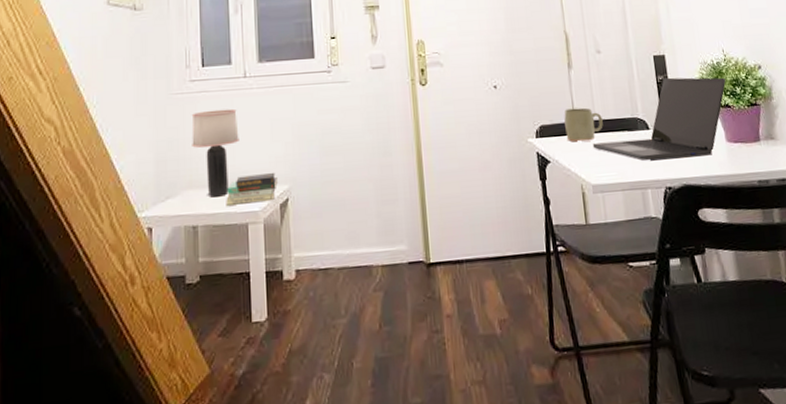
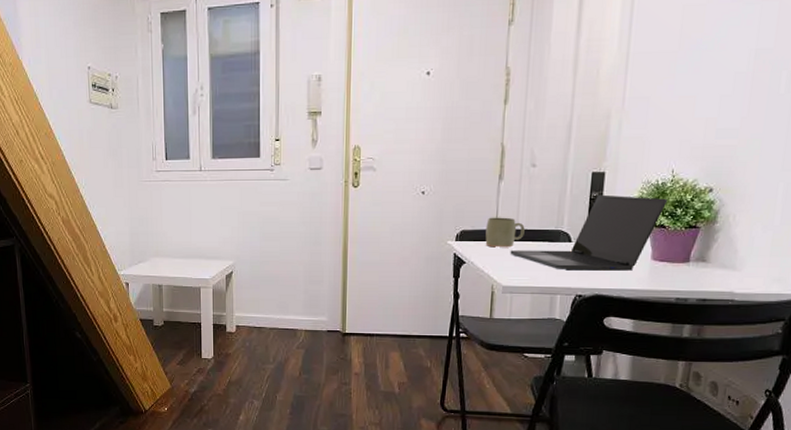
table lamp: present [191,108,239,198] -> none [157,196,195,265]
books: present [226,172,277,206] -> none [184,250,224,272]

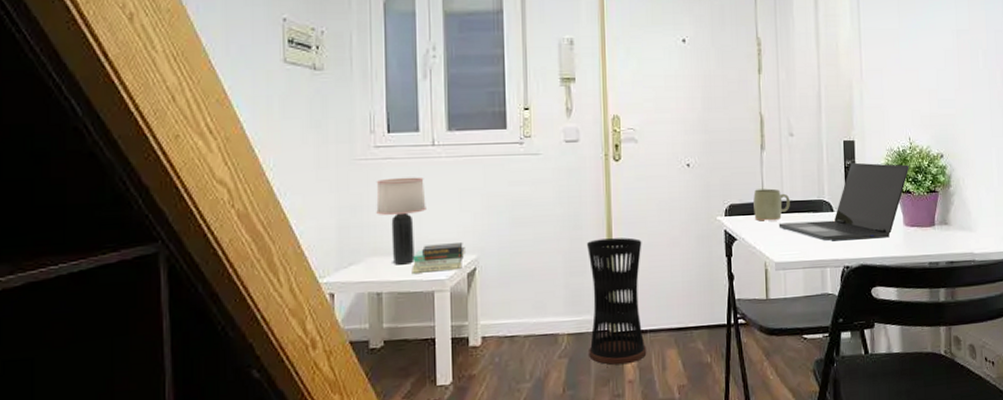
table lamp: none [157,196,195,265] -> present [376,177,426,265]
books: none [184,250,224,272] -> present [411,241,465,273]
umbrella stand: none [322,255,374,359] -> present [587,237,647,365]

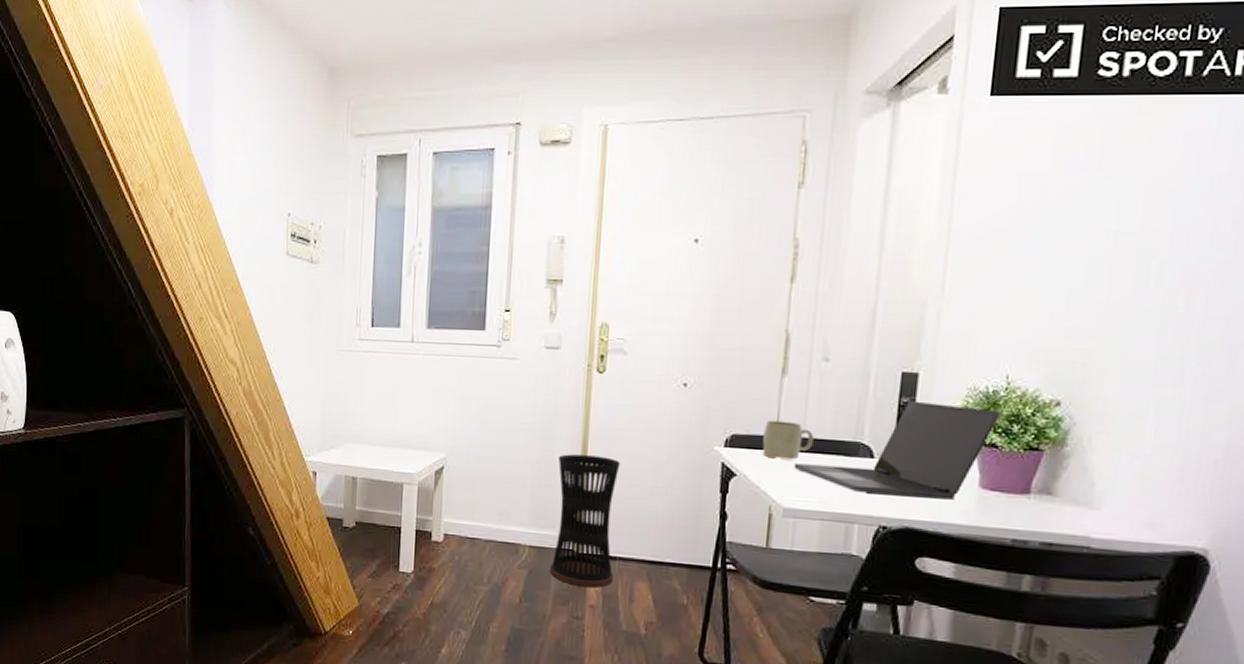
table lamp: present [376,177,426,265] -> none [357,370,402,455]
books: present [411,241,465,273] -> none [384,438,435,466]

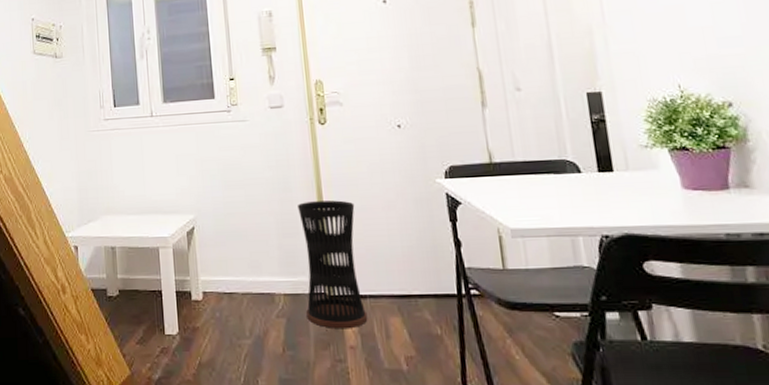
mug: present [762,420,814,460] -> none [477,148,524,184]
laptop: present [793,400,1001,500] -> none [511,116,683,207]

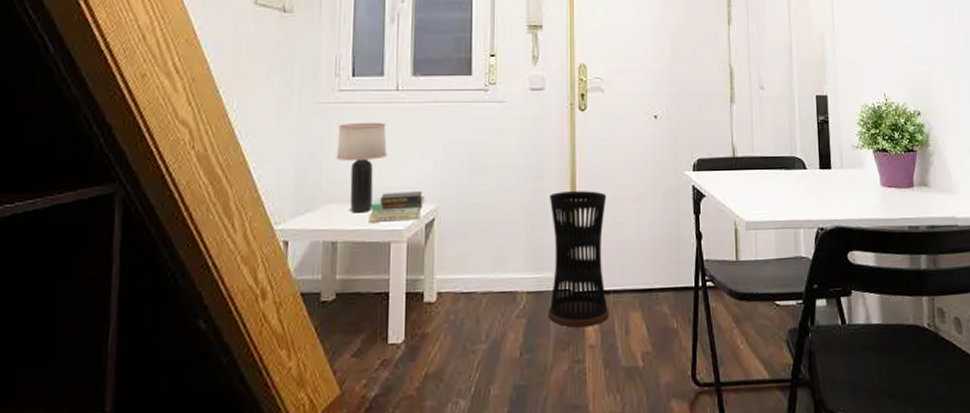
table lamp: none [106,144,149,223] -> present [336,122,387,213]
books: none [139,202,184,231] -> present [368,190,424,222]

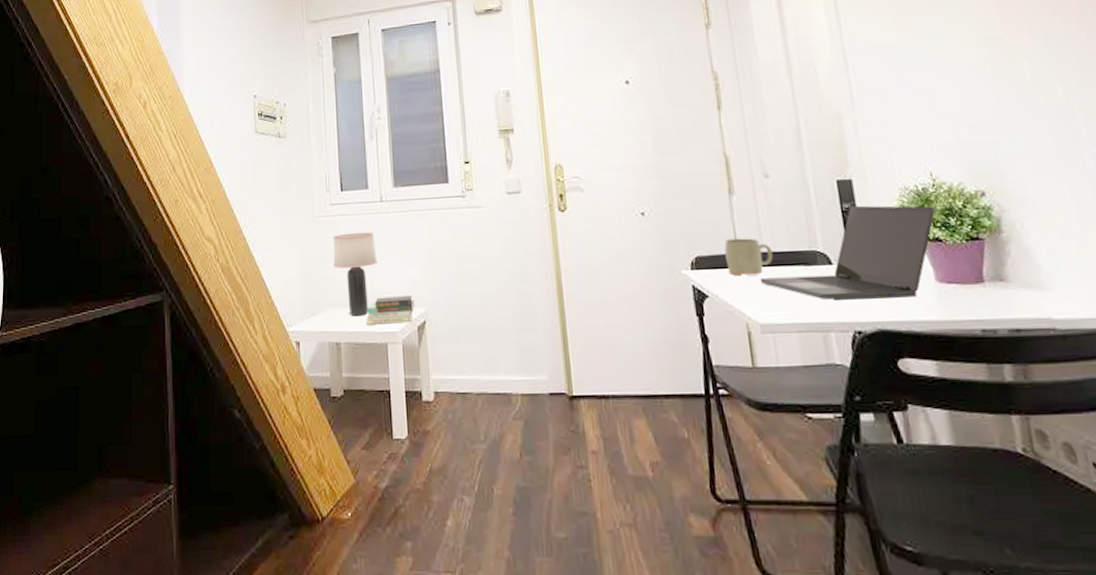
umbrella stand: present [549,191,610,327] -> none [536,293,611,431]
mug: none [722,143,761,178] -> present [724,238,773,276]
laptop: none [749,118,885,201] -> present [760,205,936,301]

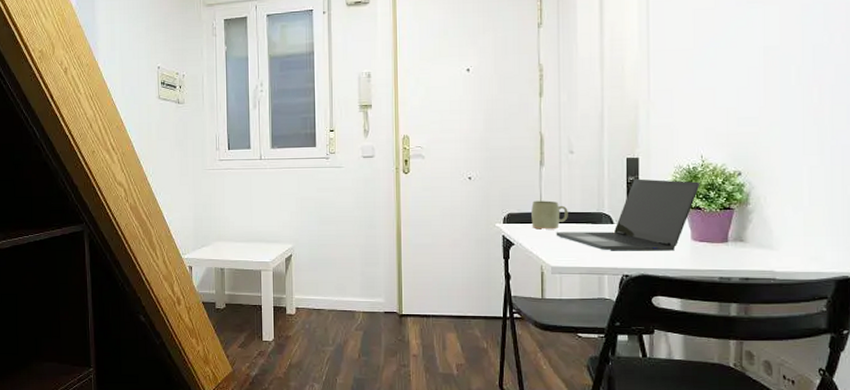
table lamp: present [332,231,377,316] -> none [220,183,256,249]
books: present [366,294,415,325] -> none [245,234,284,256]

